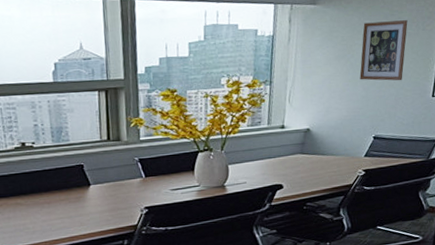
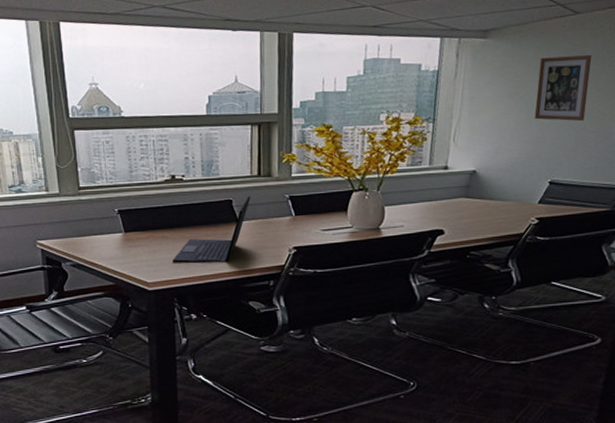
laptop: none [27,159,101,229] -> present [172,195,251,263]

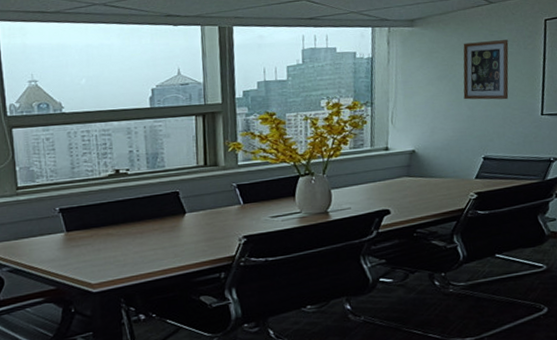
laptop: present [172,195,251,263] -> none [118,186,198,261]

